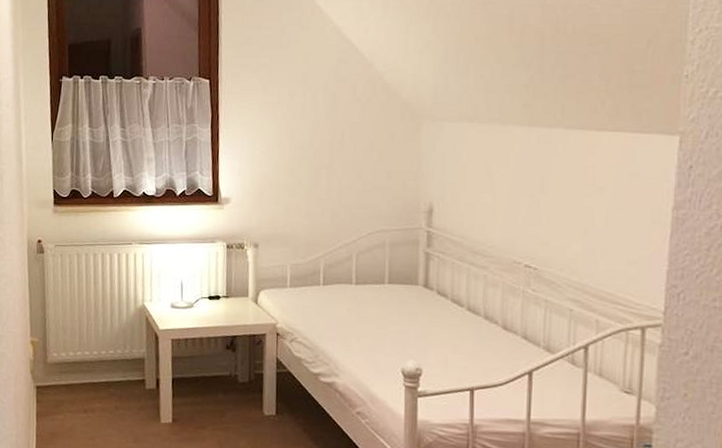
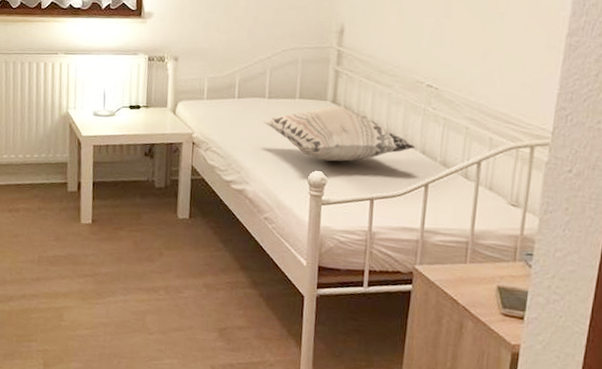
decorative pillow: none [352,290,515,350] -> present [264,106,415,162]

